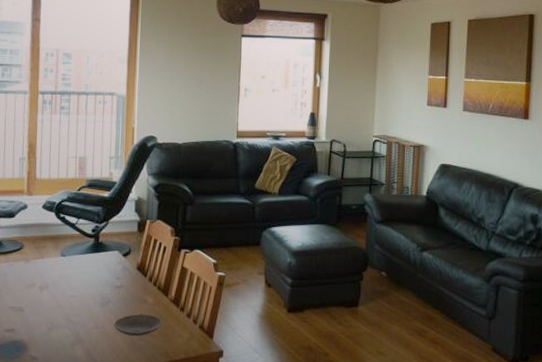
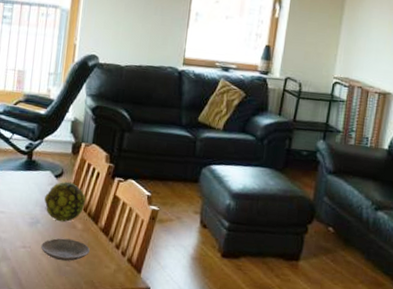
decorative ball: none [114,259,155,299] -> present [44,181,86,222]

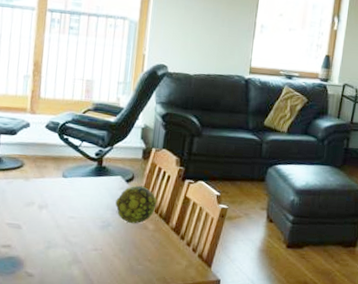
plate: present [41,238,90,262] -> none [113,239,162,261]

